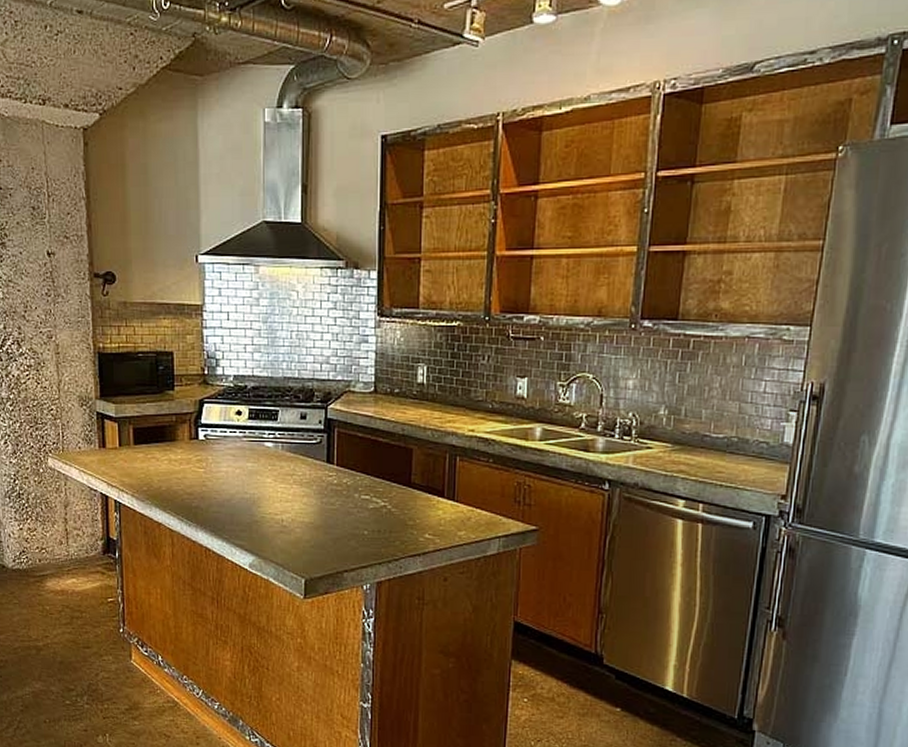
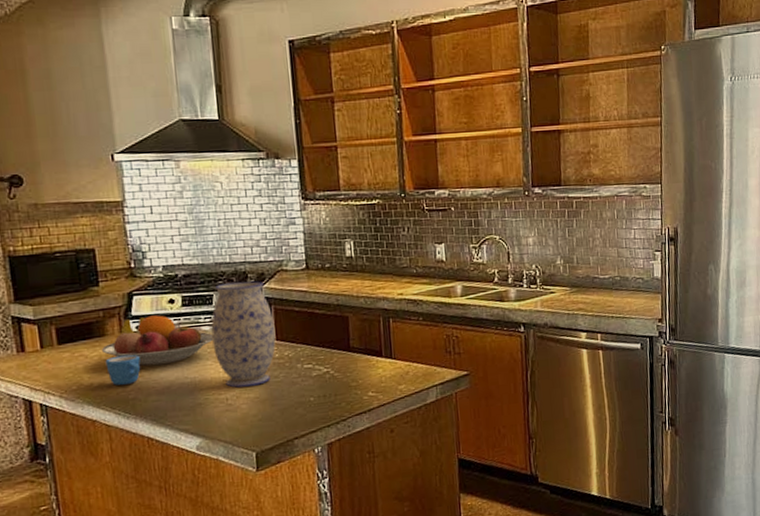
fruit bowl: none [171,425,275,477] -> present [101,315,214,366]
mug: none [174,462,205,492] -> present [105,354,141,385]
vase: none [274,400,336,510] -> present [211,281,276,388]

